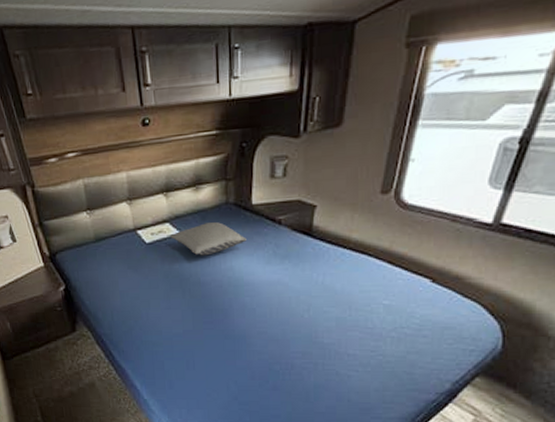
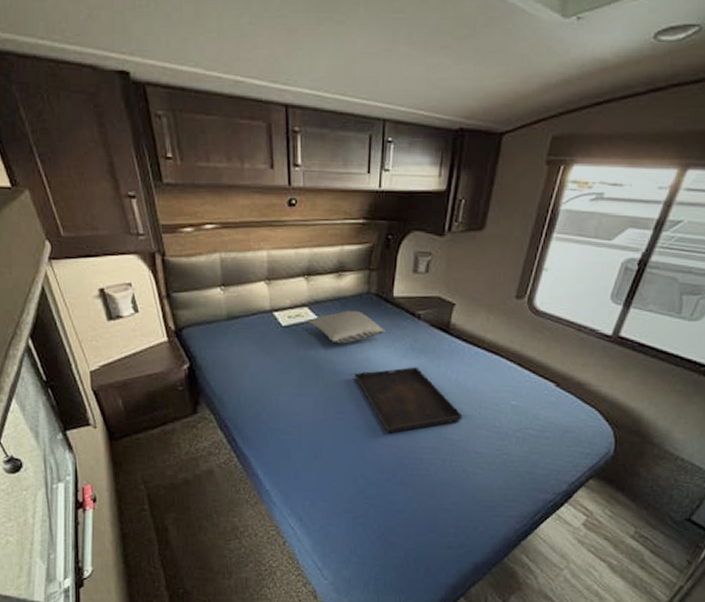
serving tray: none [219,273,332,341] -> present [355,367,463,434]

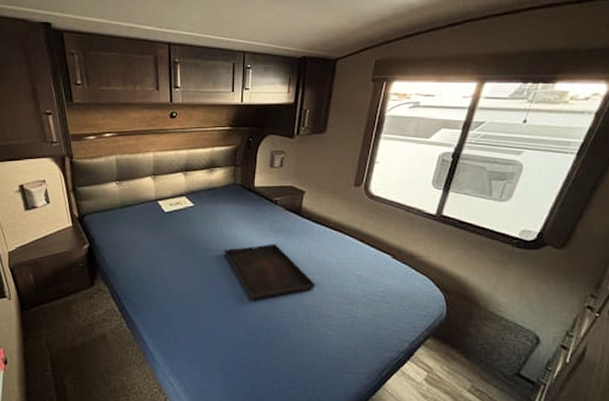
pillow: present [308,311,385,344] -> none [186,199,249,226]

